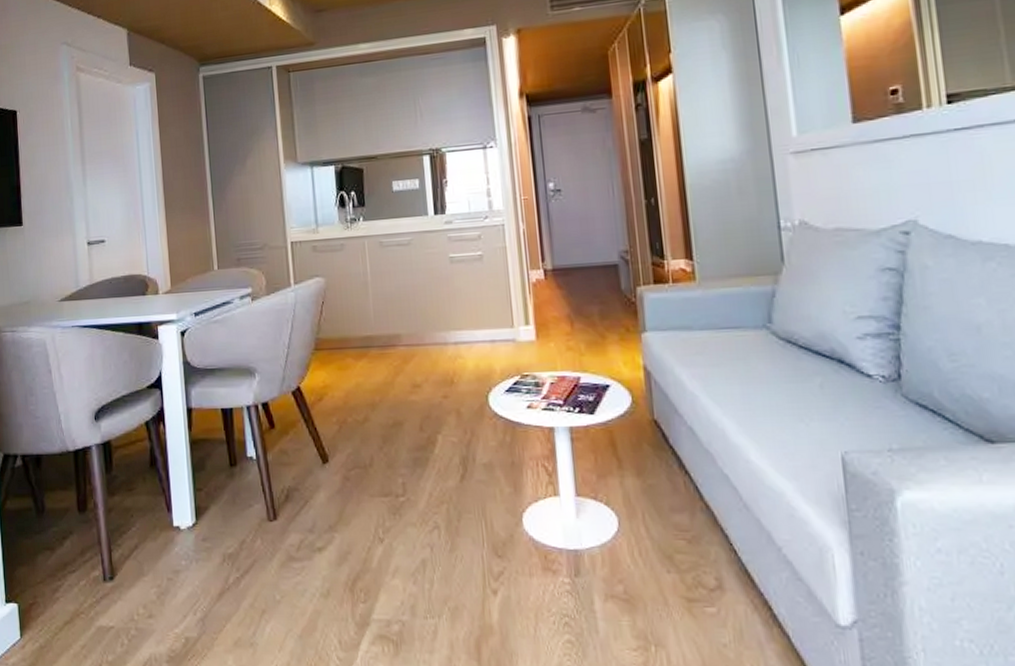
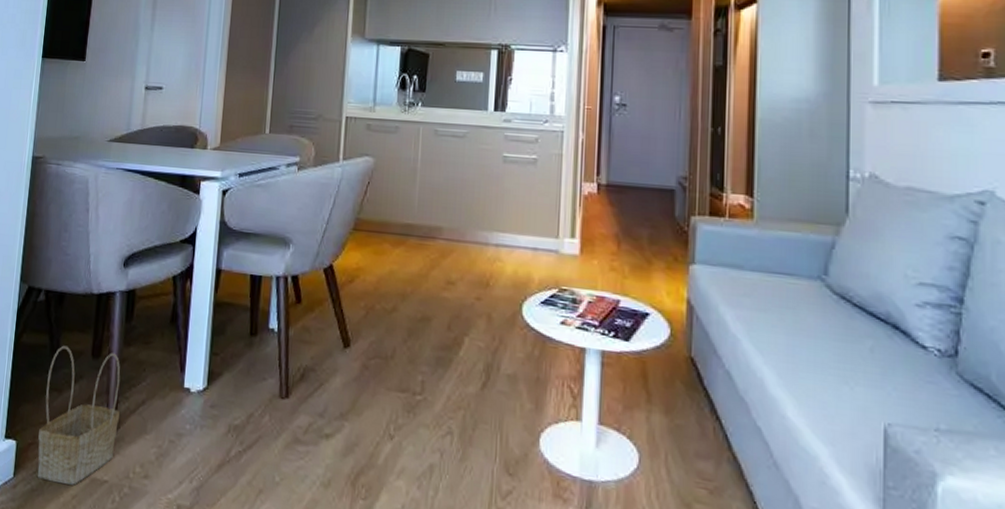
basket: none [37,505,115,637] -> present [37,345,121,485]

